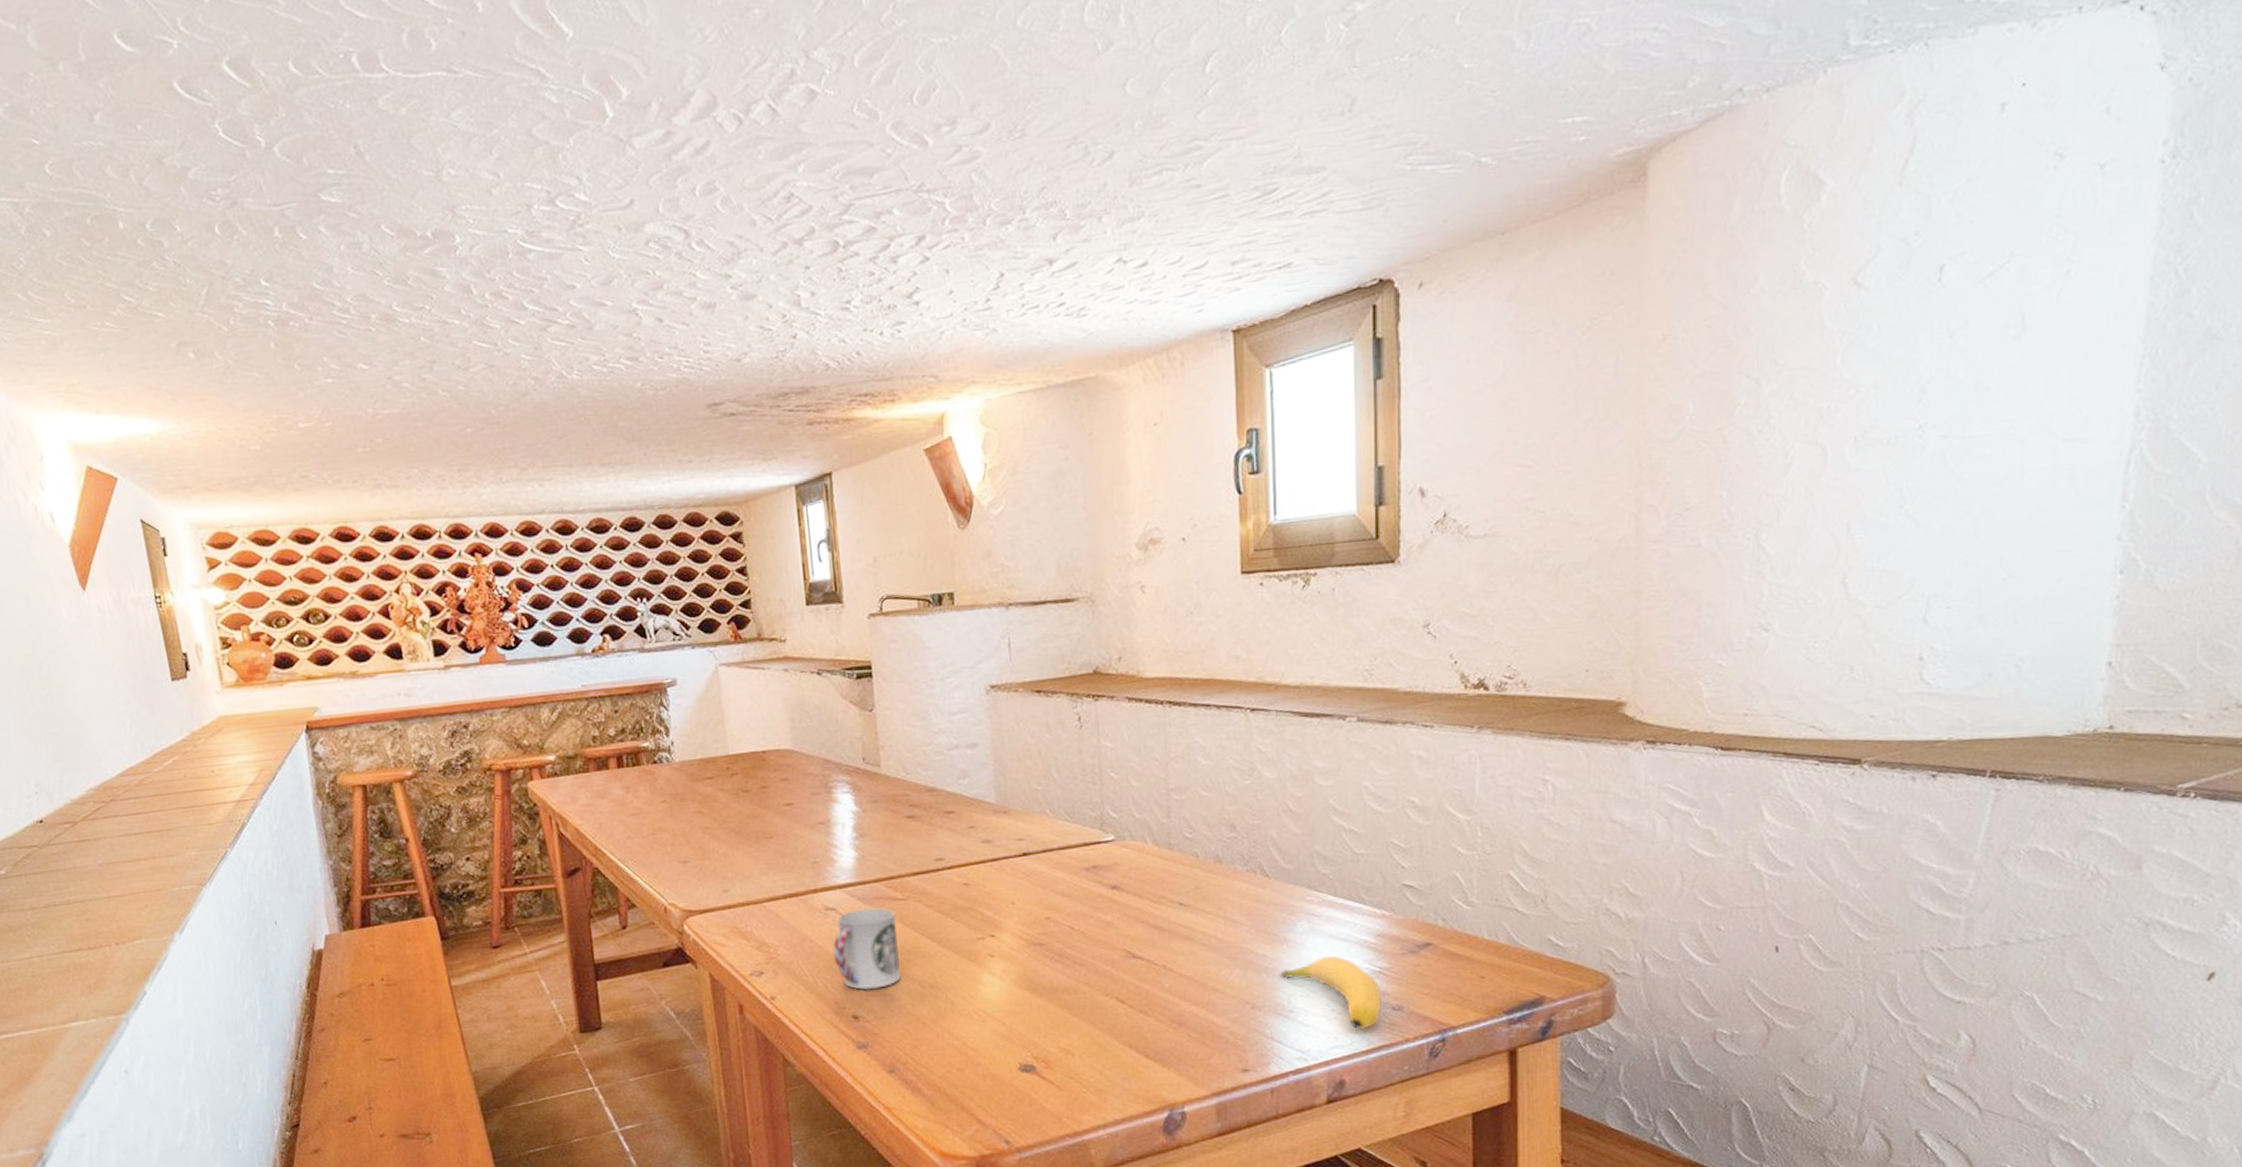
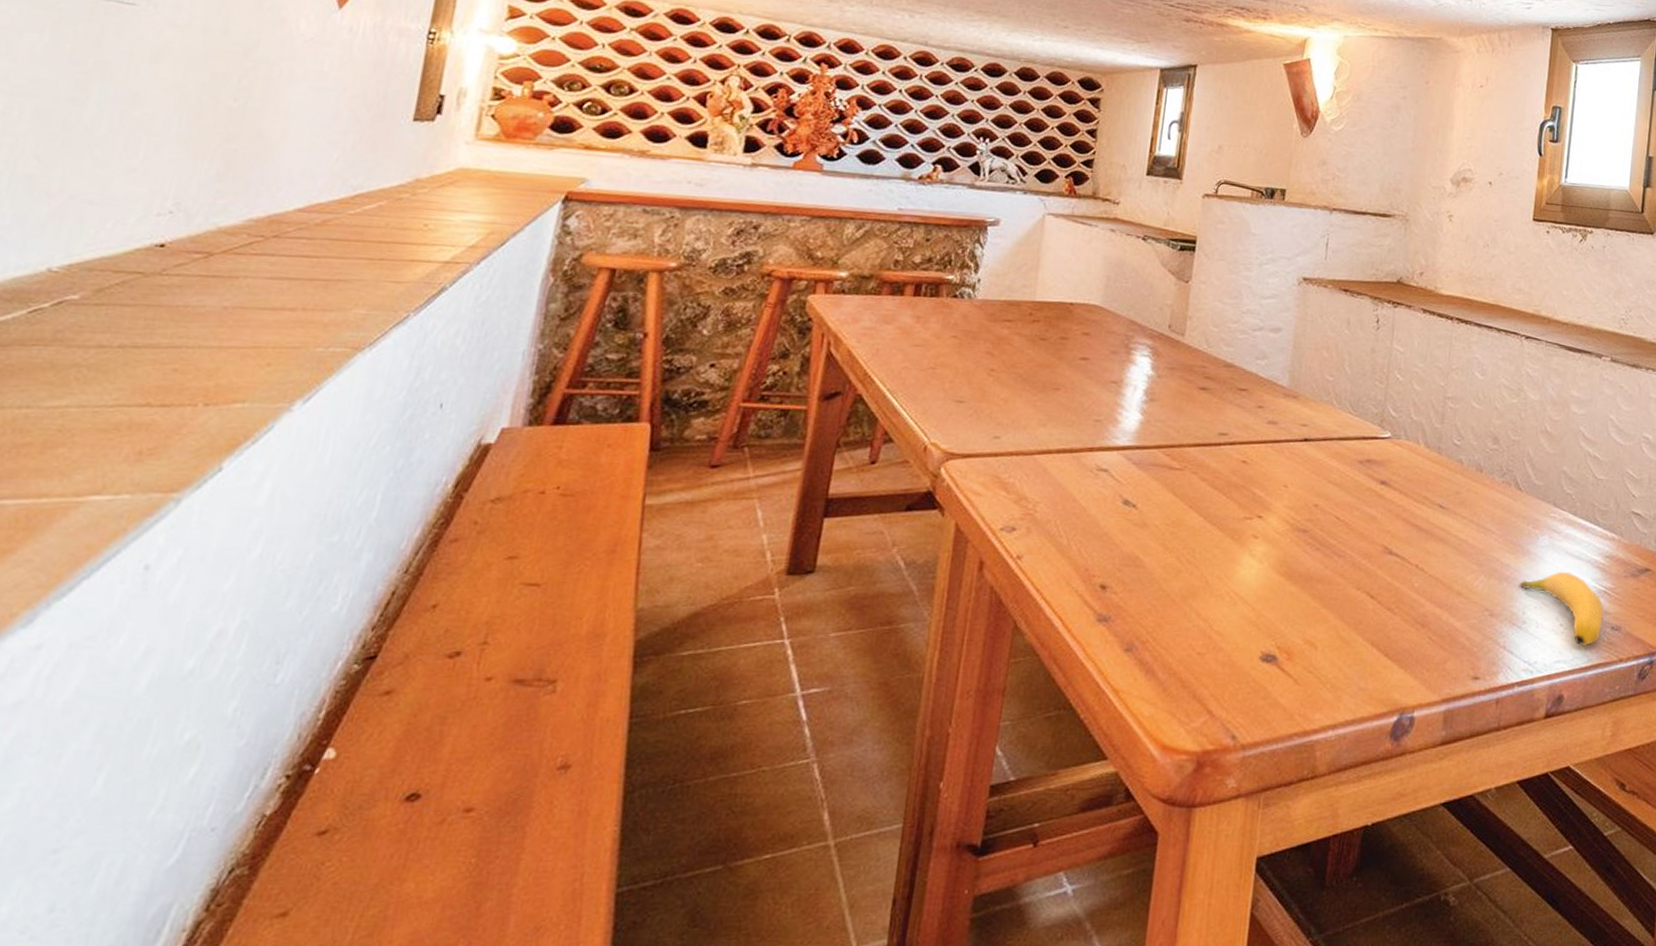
cup: present [833,907,902,990] -> none [1094,473,1168,559]

